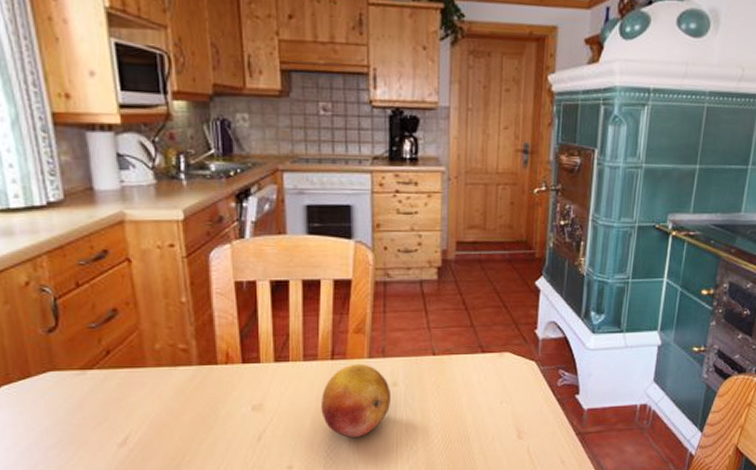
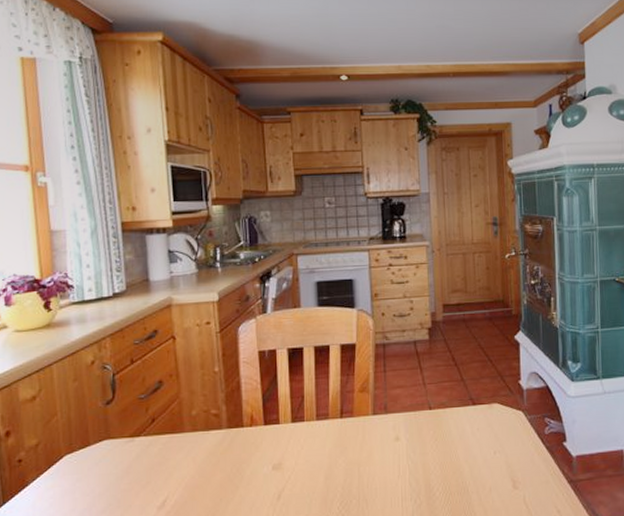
fruit: present [321,364,390,437] -> none [333,420,394,493]

